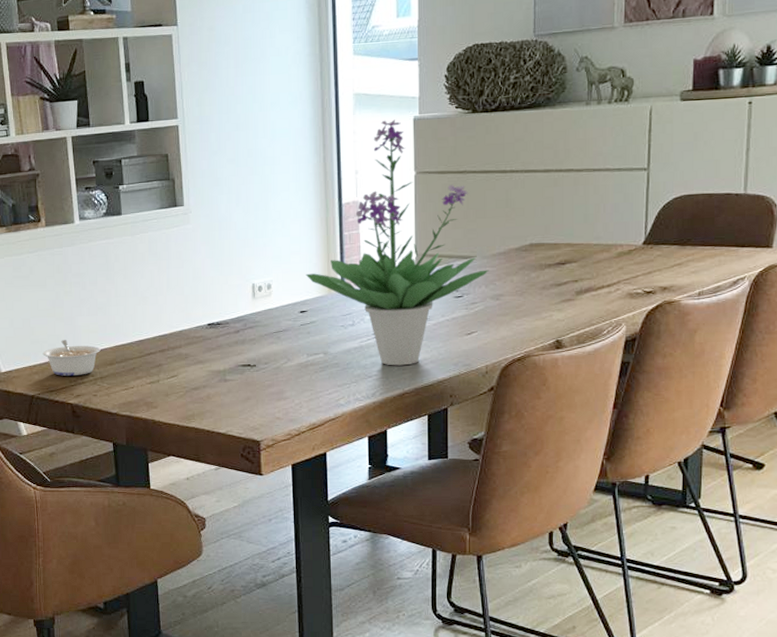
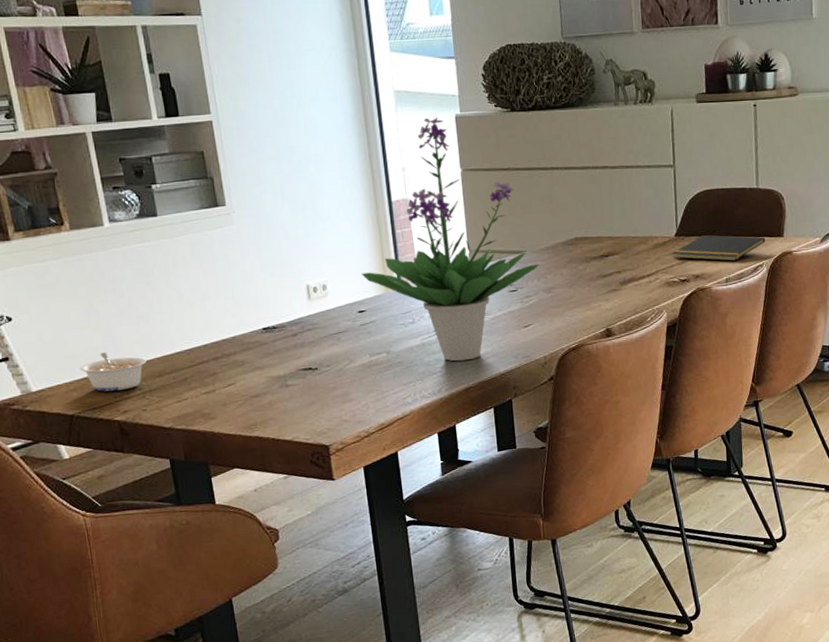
notepad: none [637,244,749,273] -> present [672,235,765,261]

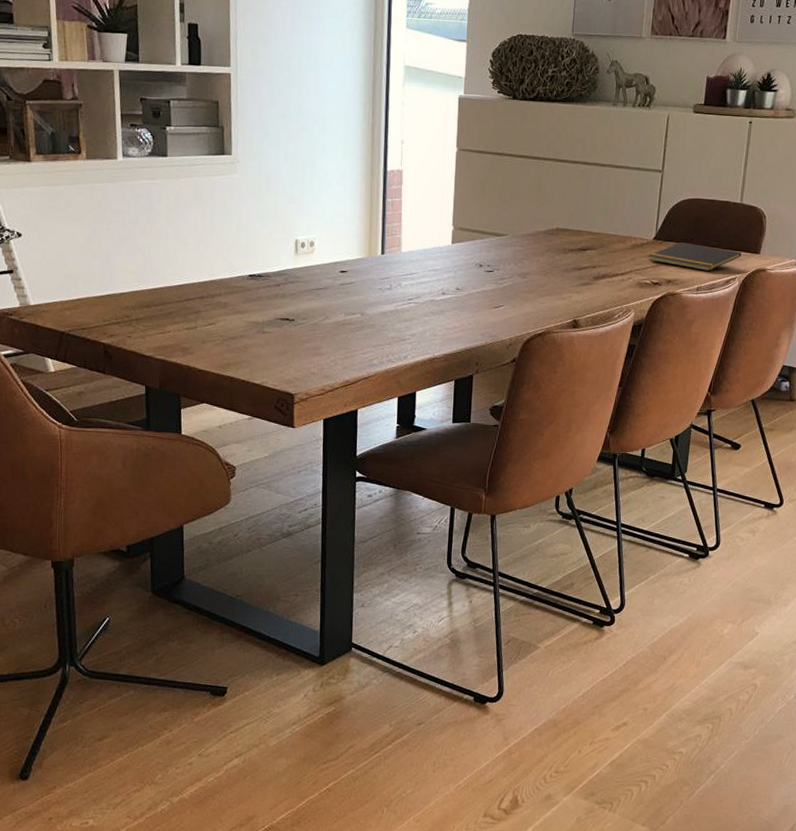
legume: present [79,352,147,392] -> none [76,277,138,315]
potted plant: present [361,117,540,362] -> none [348,95,518,332]

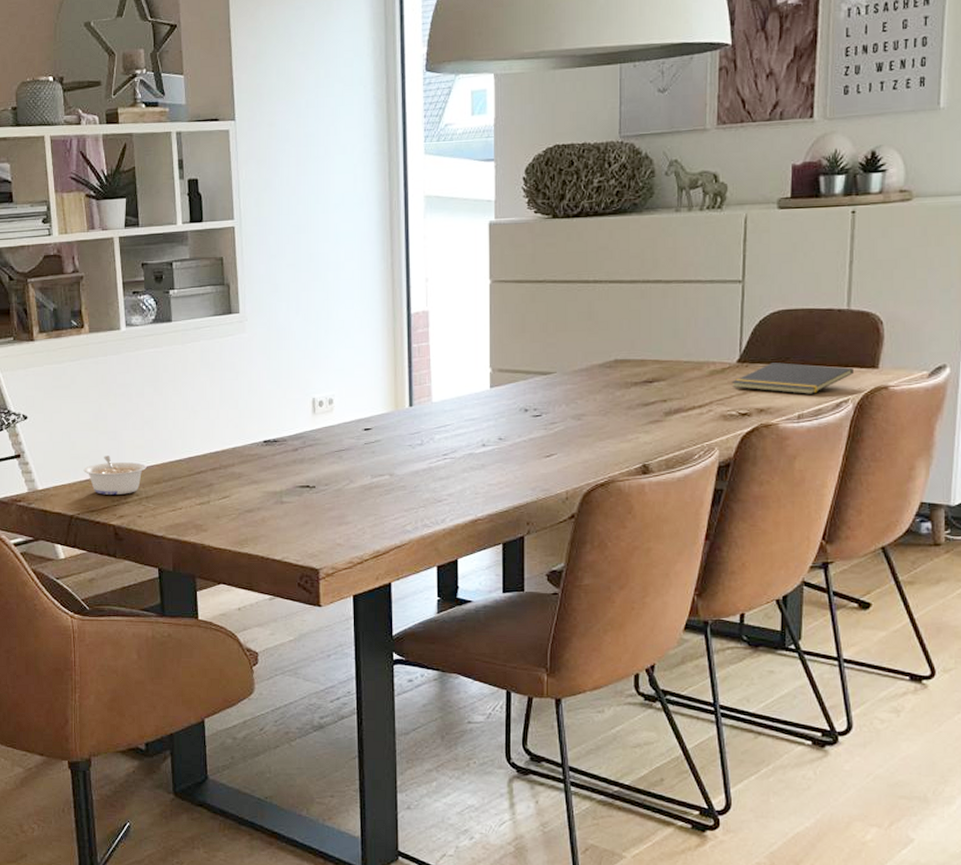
legume: none [76,277,138,315] -> present [83,456,147,495]

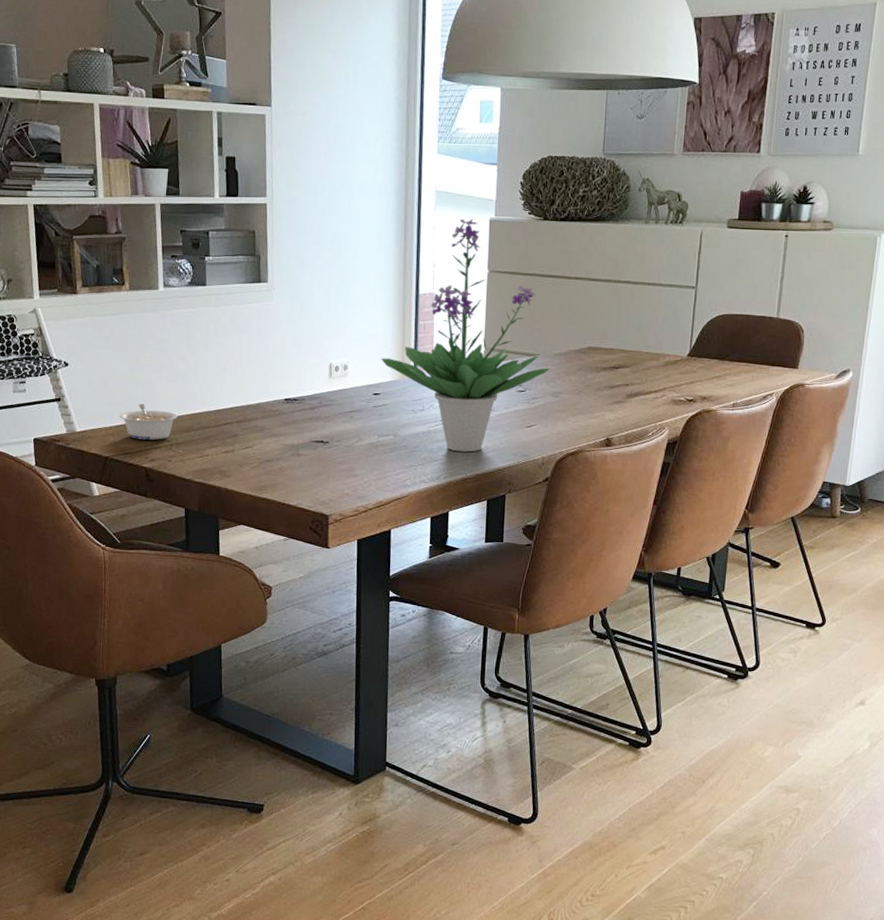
potted plant: none [370,224,570,490] -> present [381,218,550,452]
notepad: present [731,362,853,394] -> none [682,358,778,387]

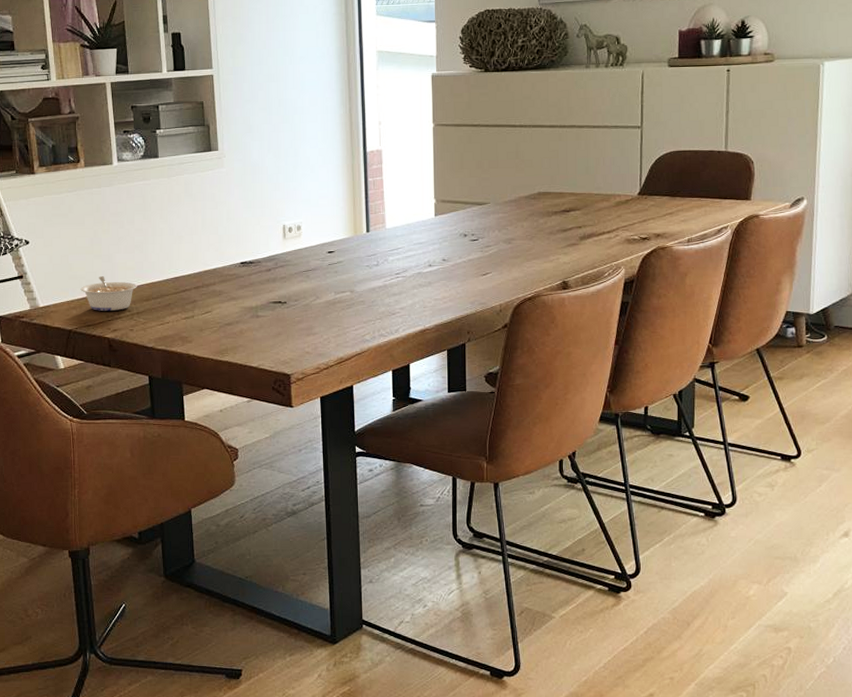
potted plant: present [381,218,550,452] -> none [333,75,502,304]

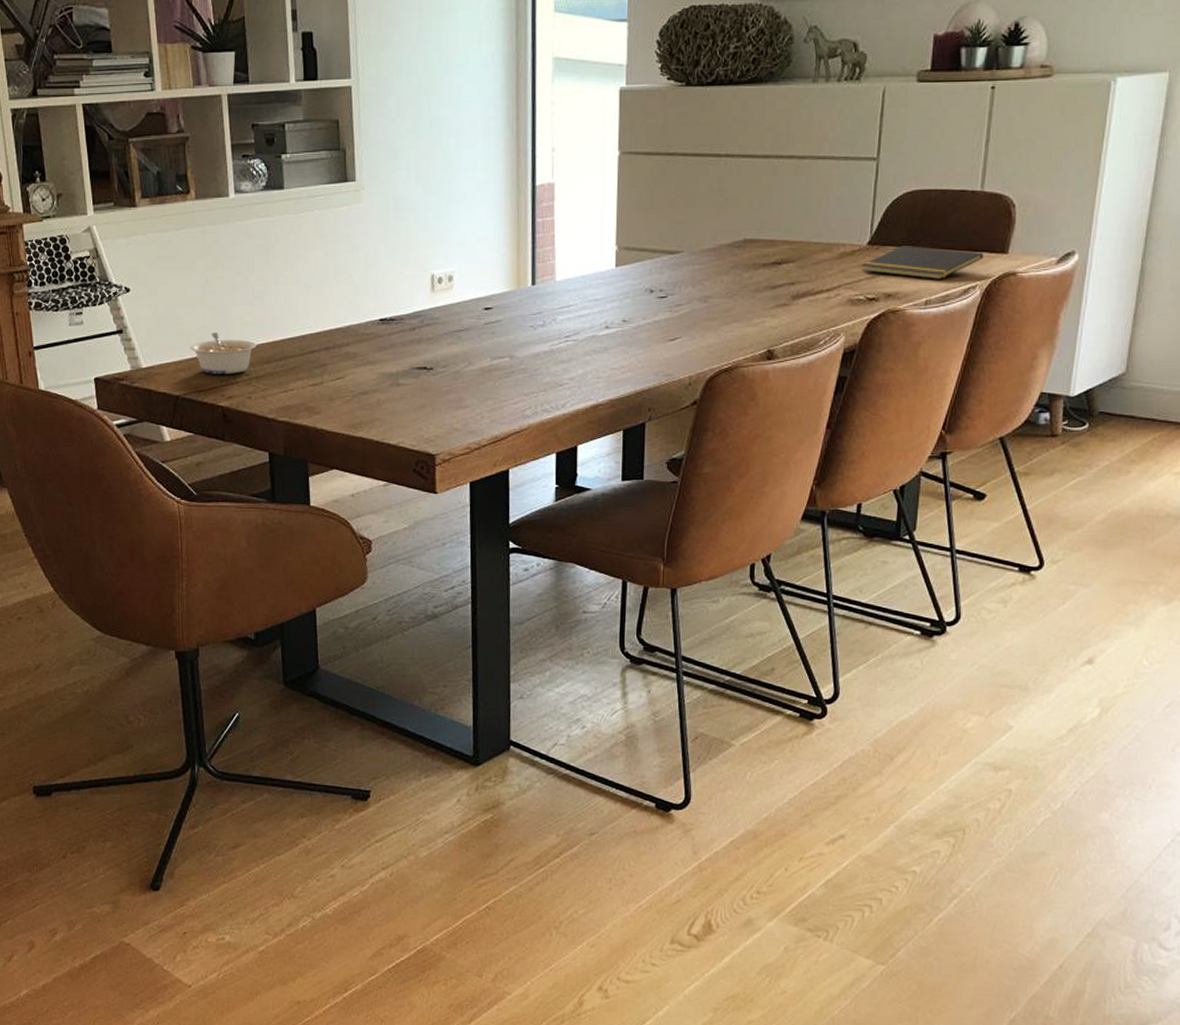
notepad: none [634,195,731,222] -> present [860,246,983,279]

